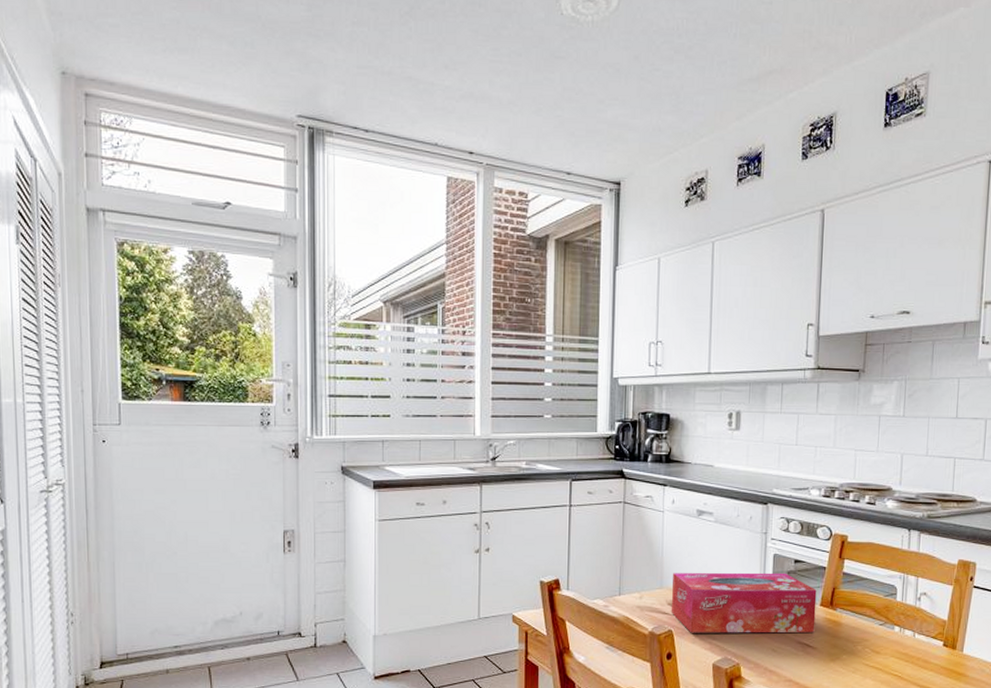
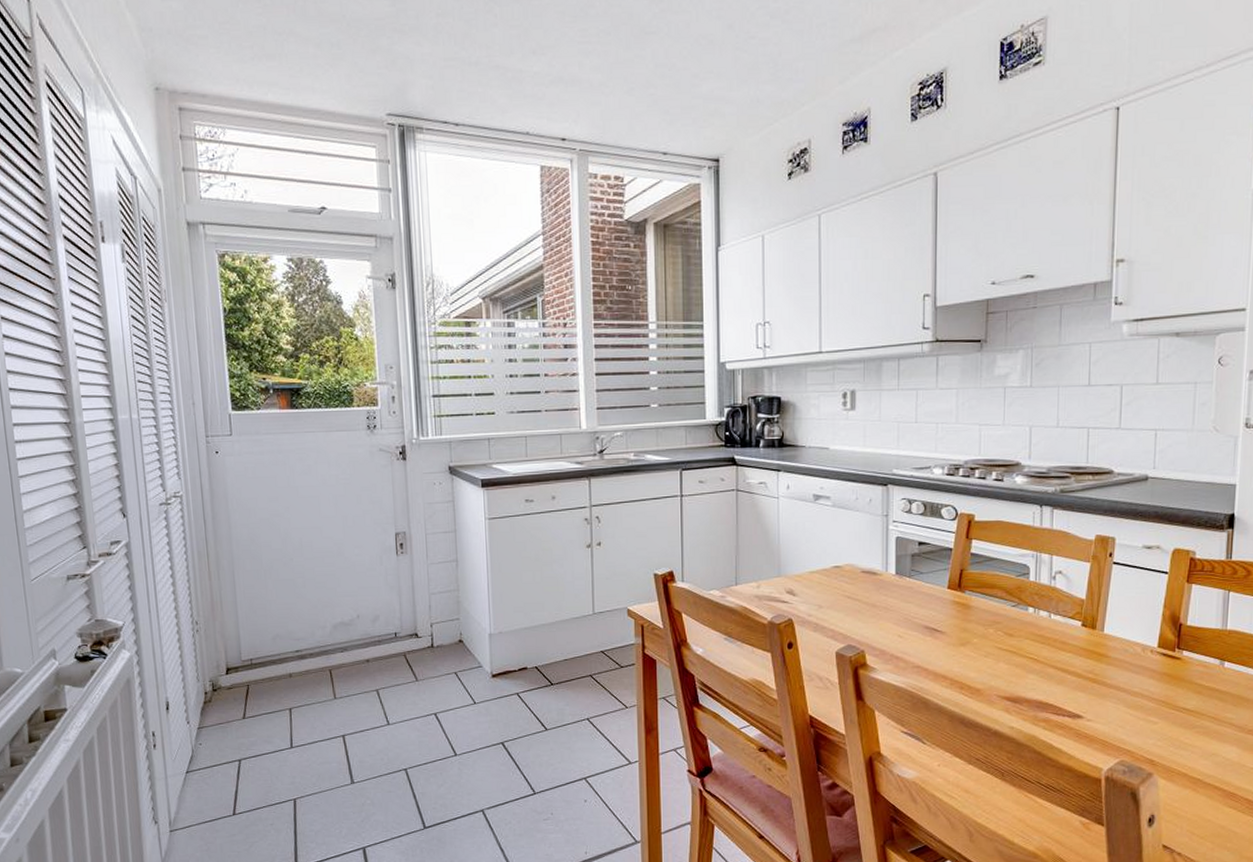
tissue box: present [672,572,817,634] -> none [791,556,944,621]

